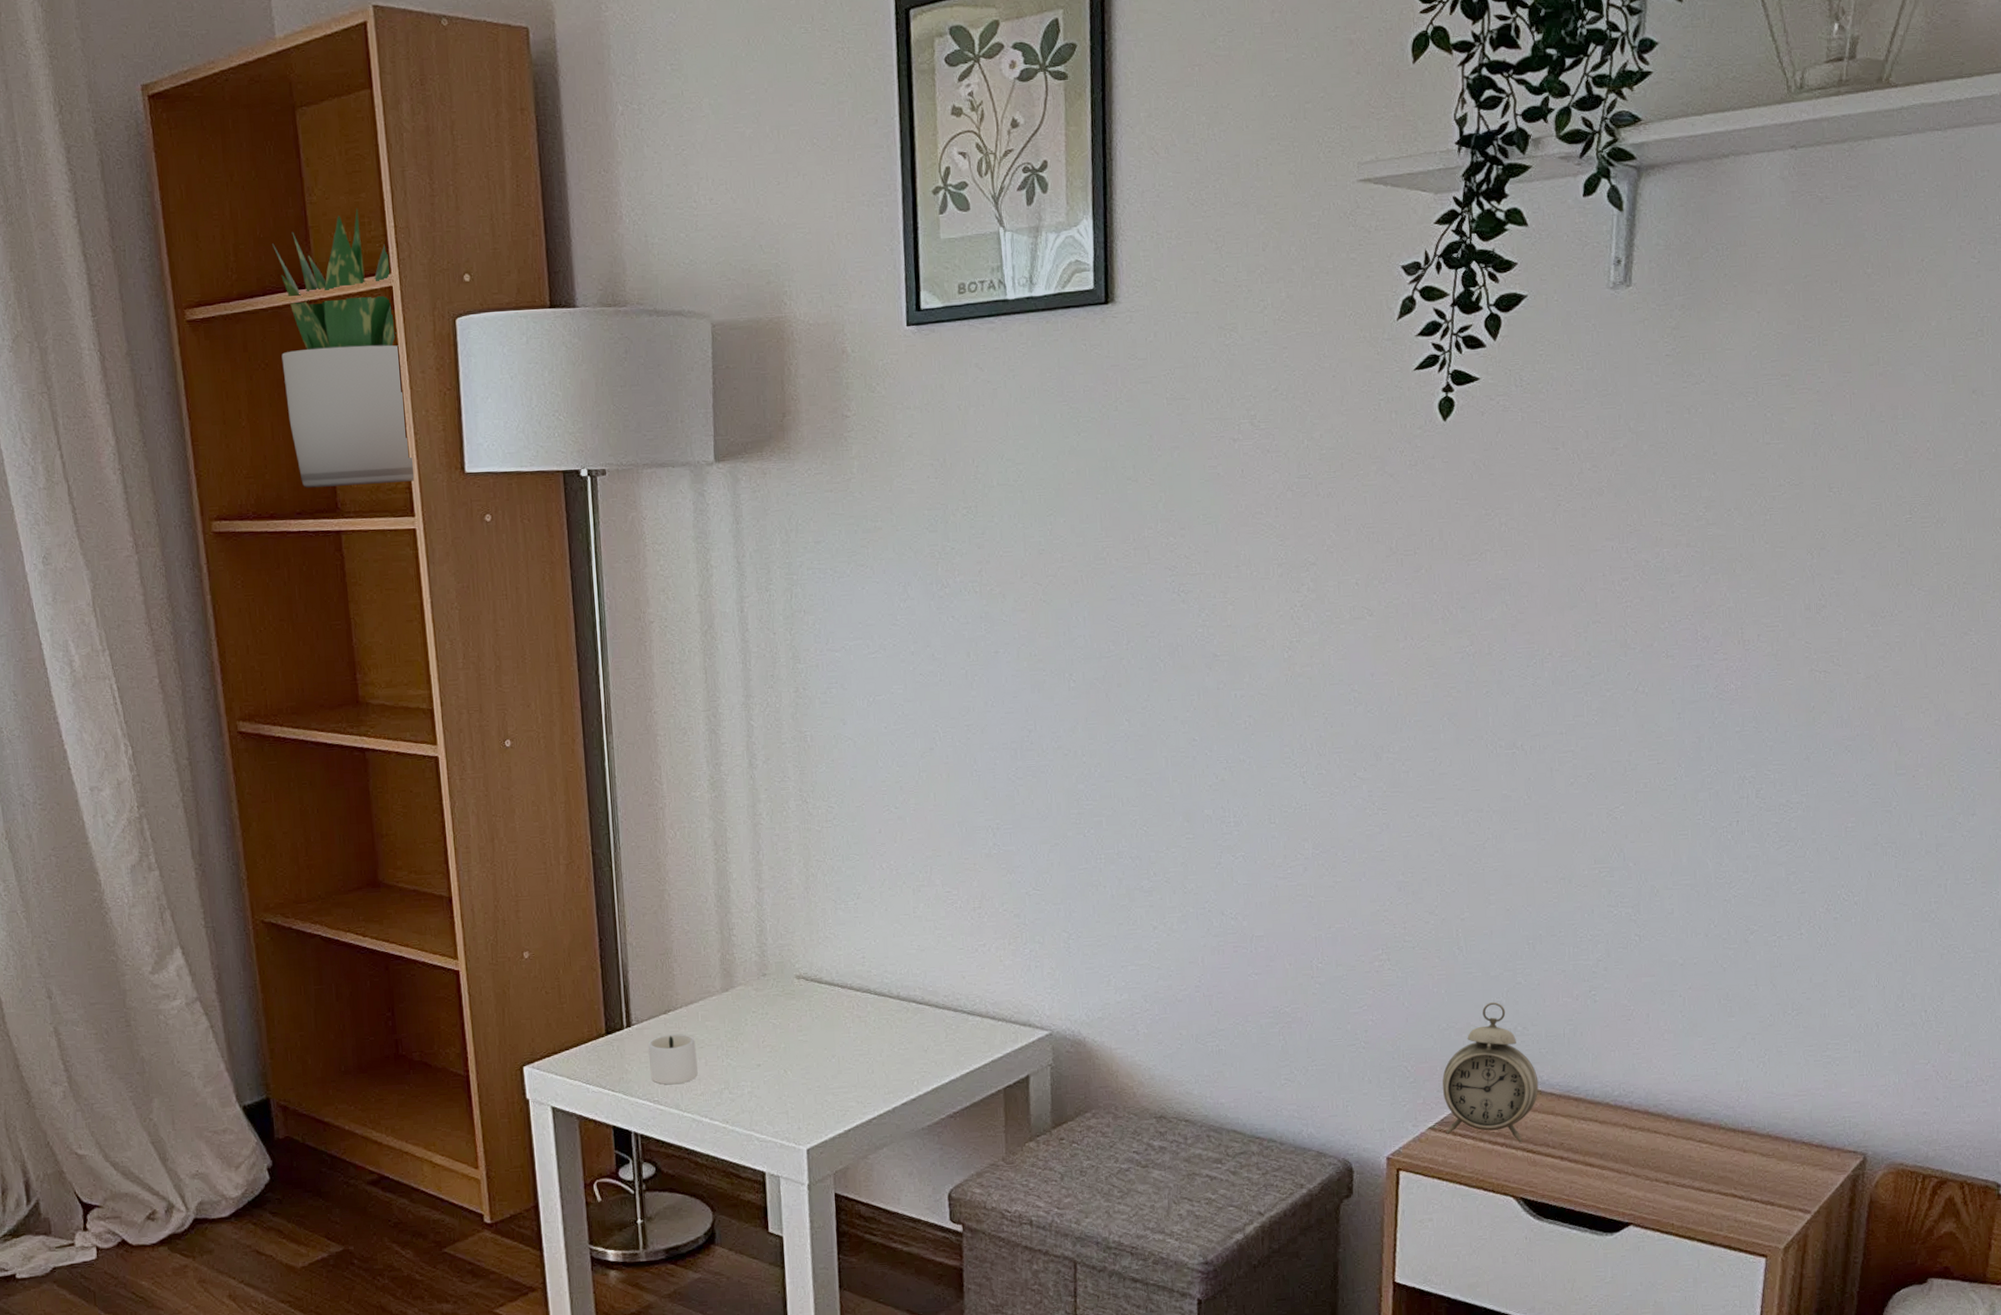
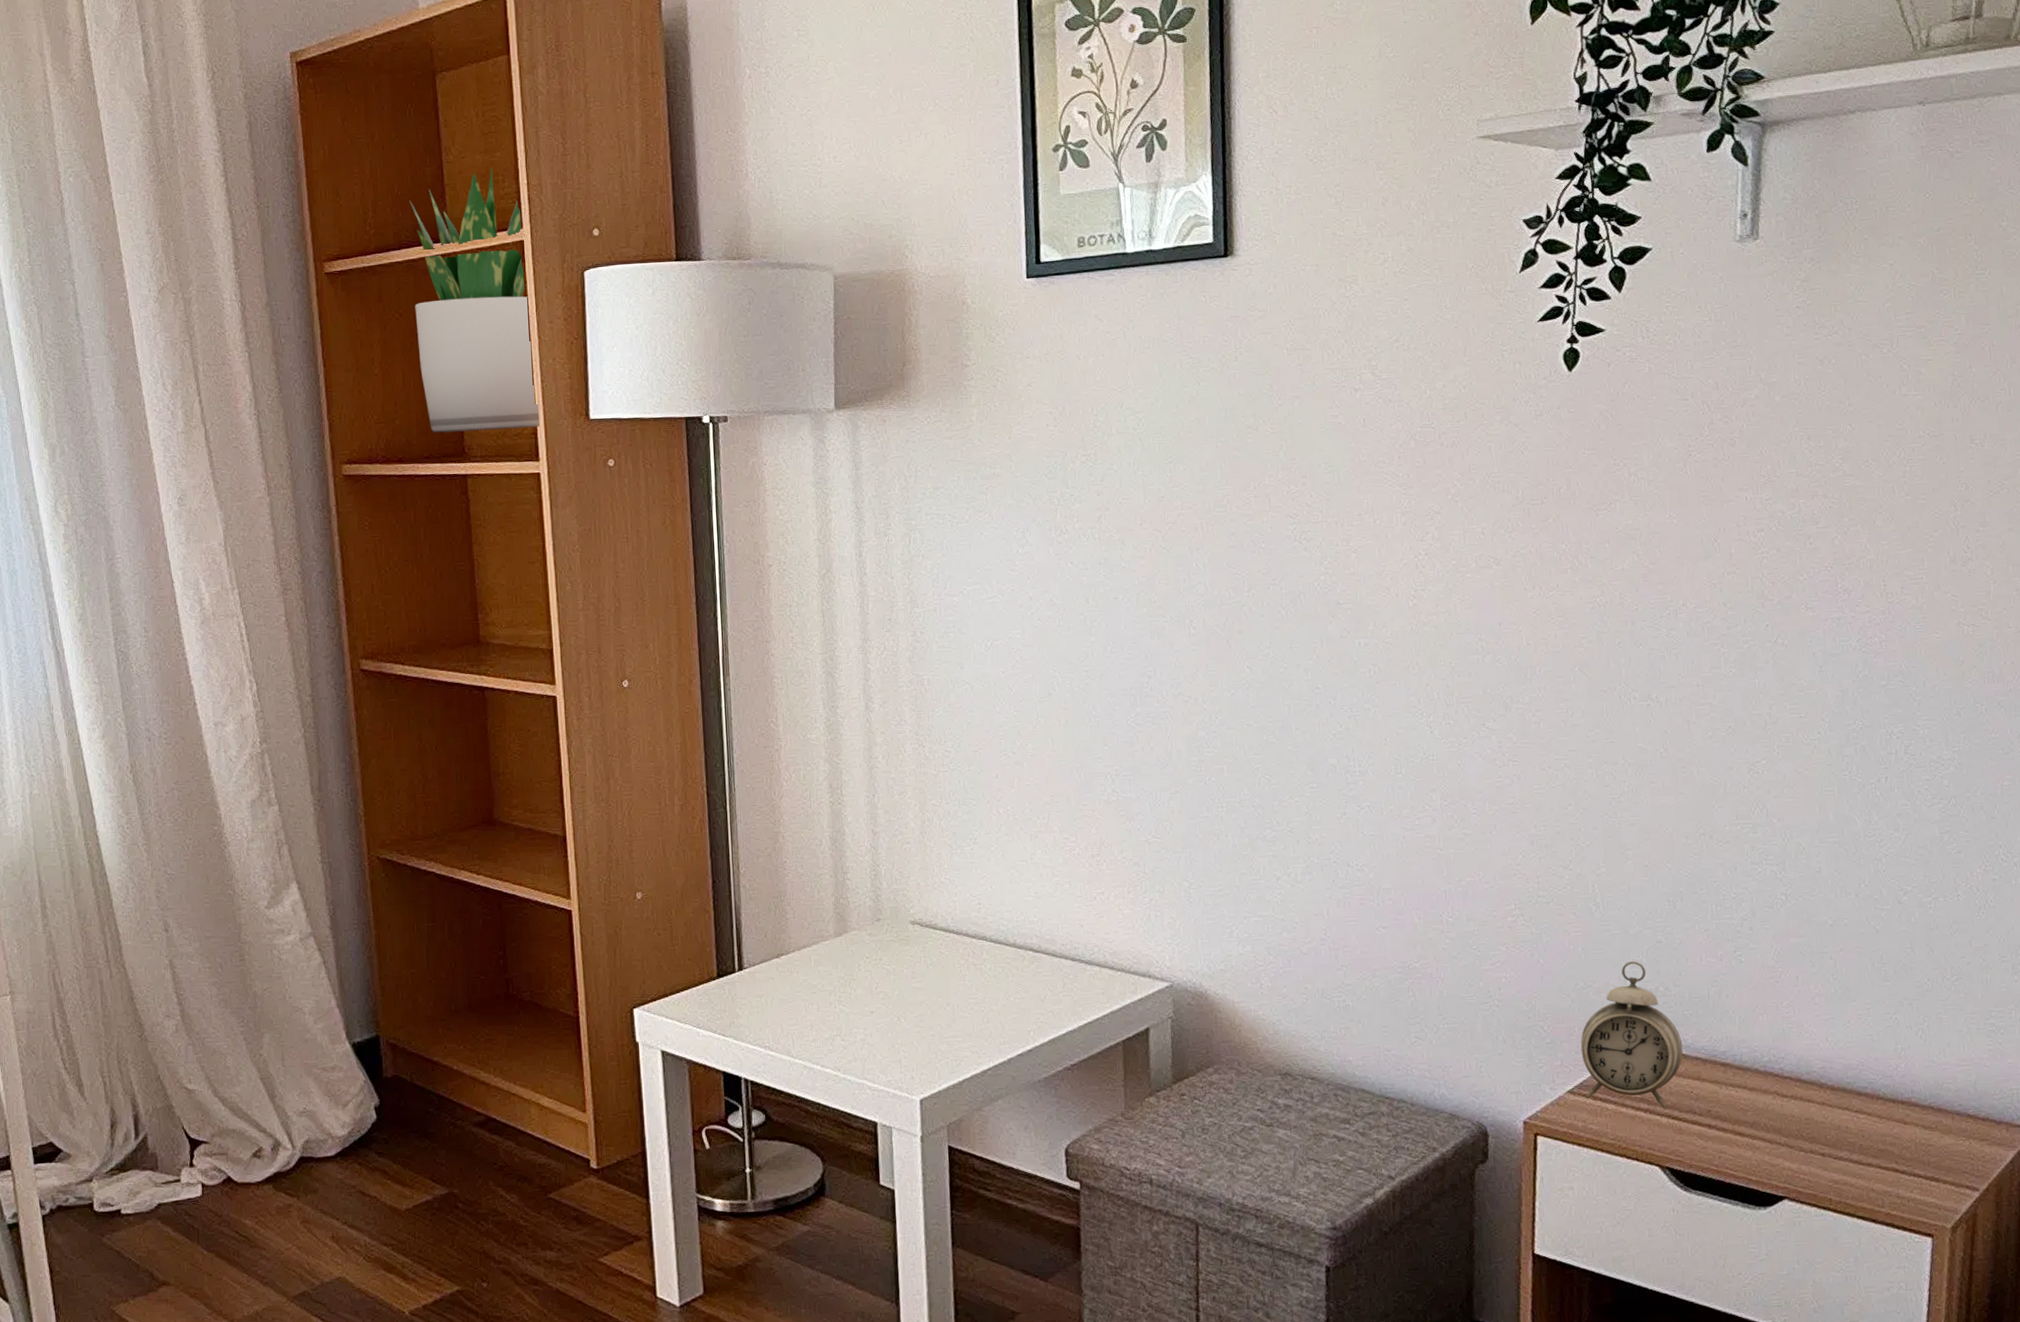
candle: present [647,1034,698,1085] -> none [759,978,810,1031]

